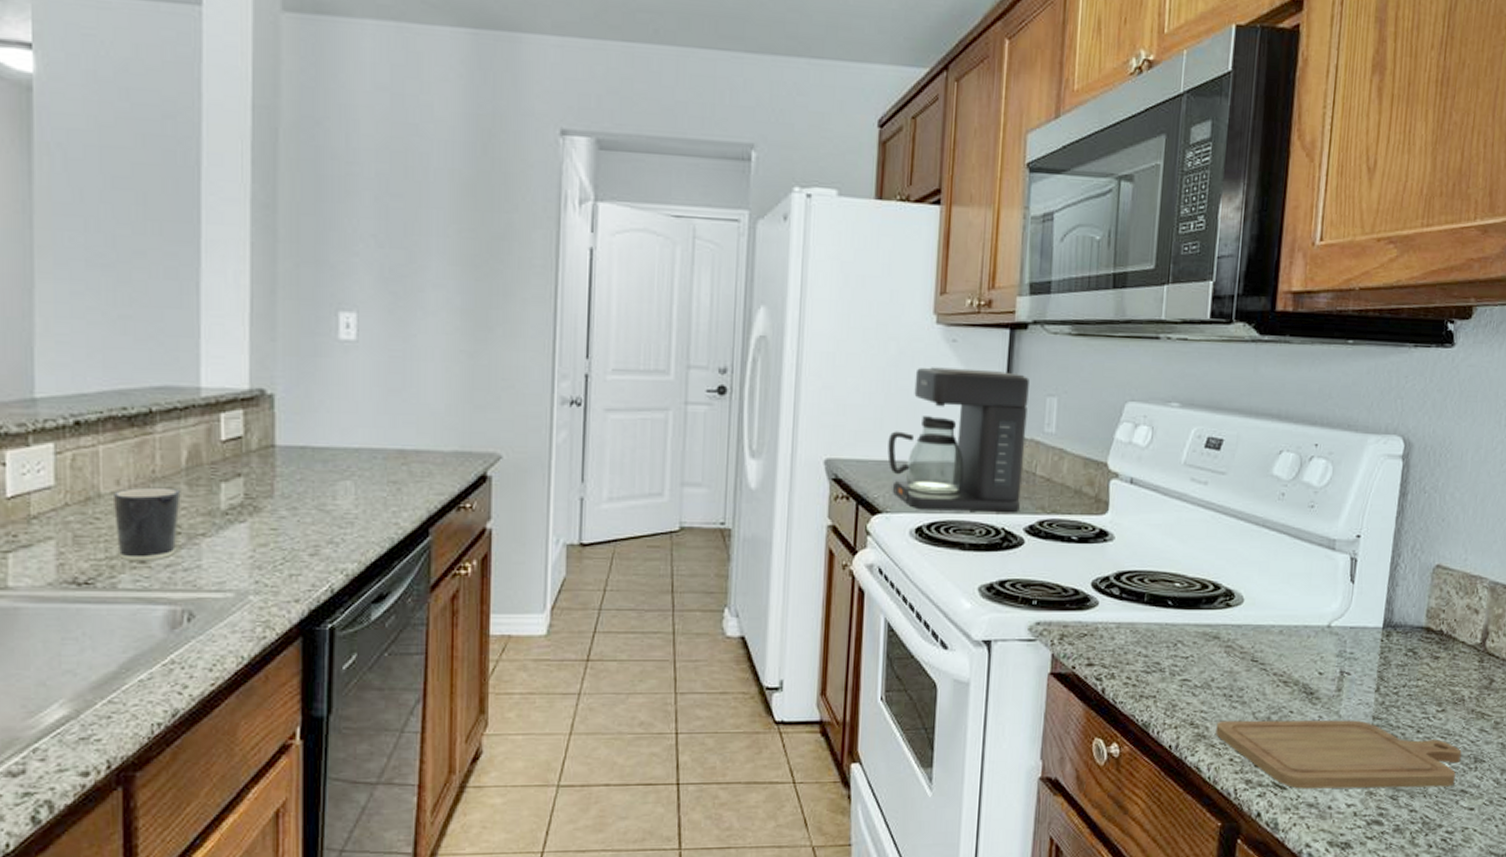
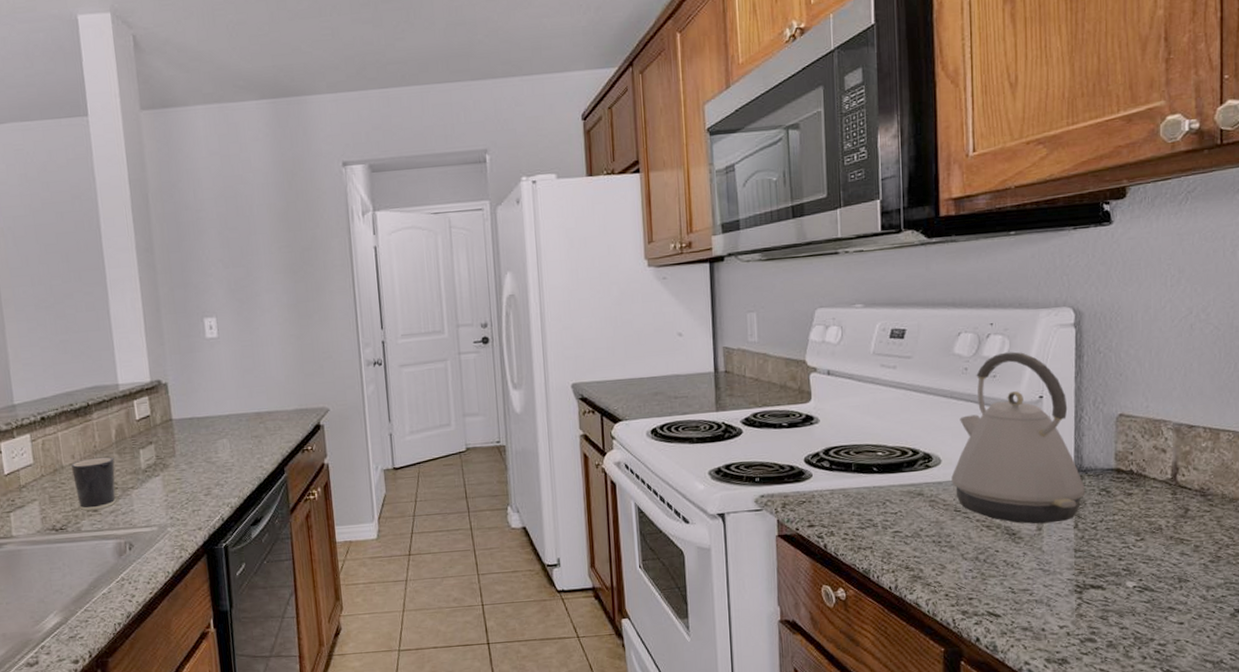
coffee maker: present [887,367,1029,512] -> none [620,297,735,415]
chopping board: present [1216,720,1462,789] -> none [929,553,1165,616]
kettle: none [1252,480,1393,684] -> present [951,351,1086,524]

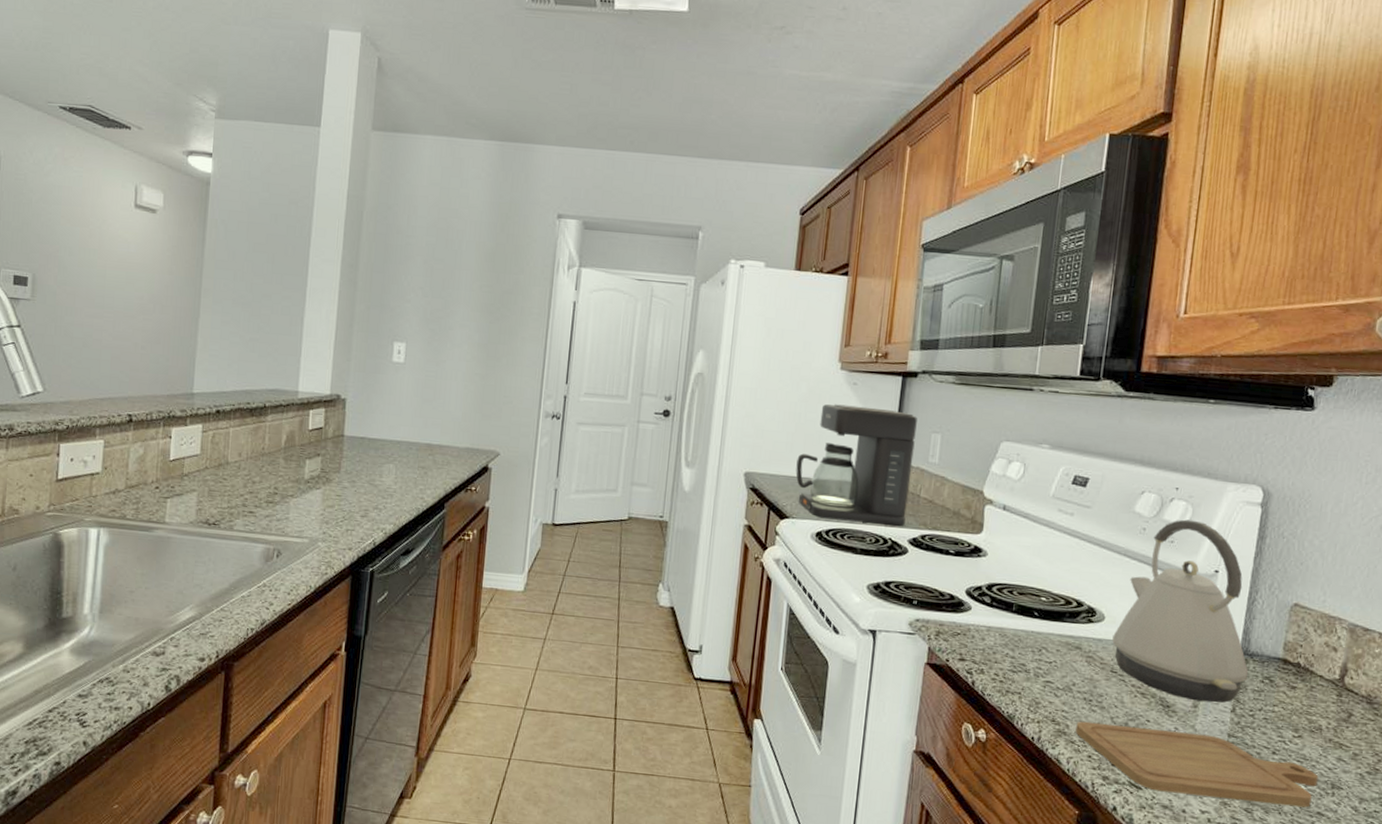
mug: present [70,456,116,511] -> none [235,459,280,512]
coffee maker: none [620,297,735,415] -> present [795,404,917,526]
chopping board: none [929,553,1165,616] -> present [1075,721,1318,808]

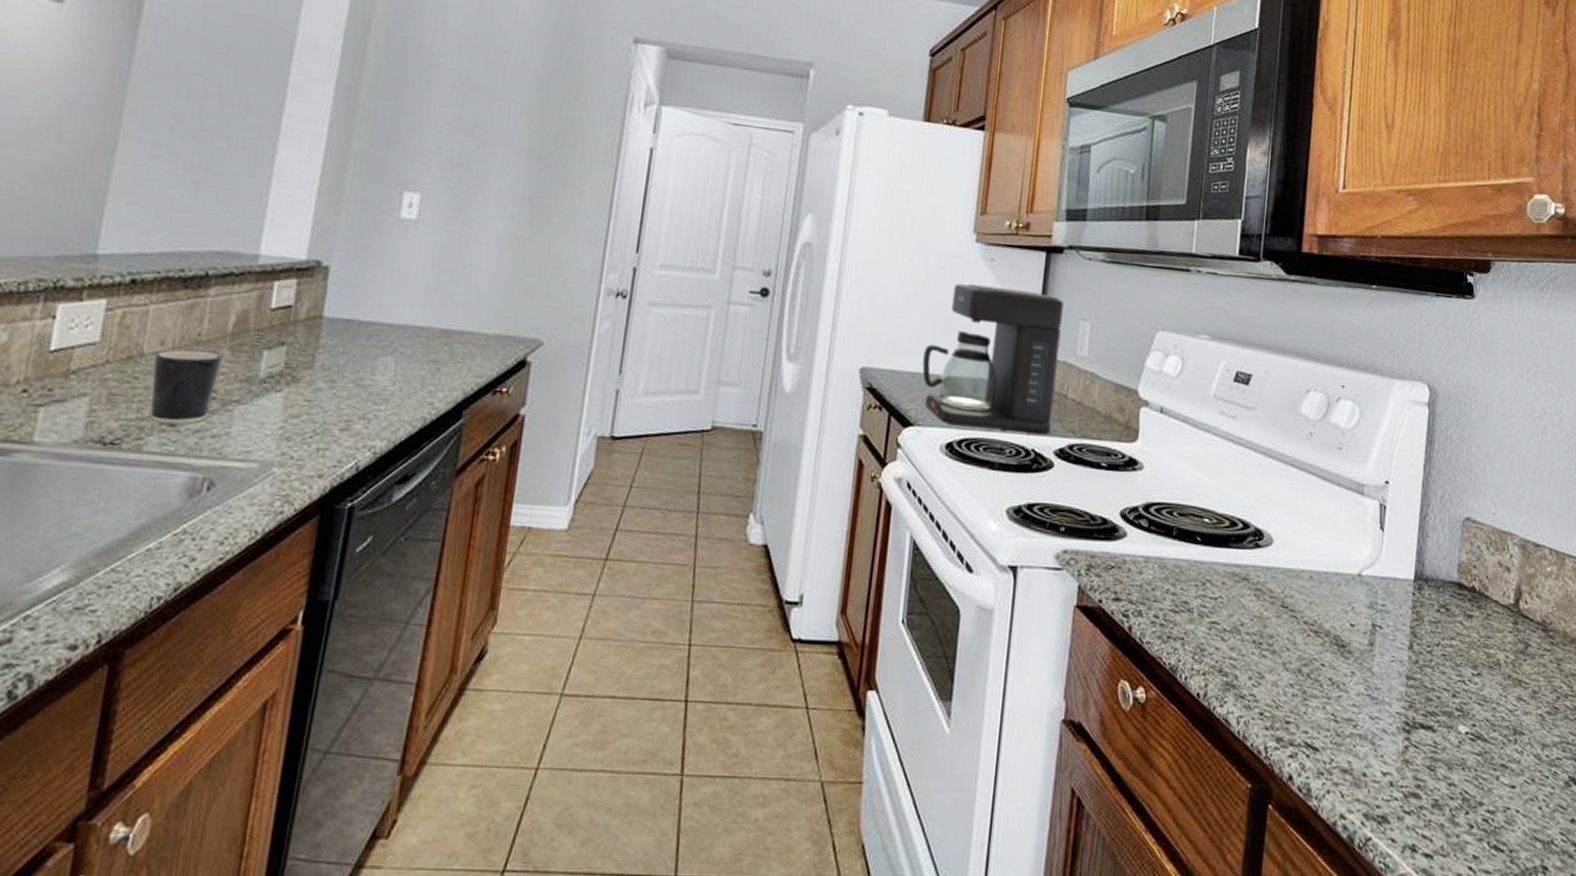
mug: none [235,459,280,512] -> present [150,349,223,425]
chopping board: present [1075,721,1318,808] -> none [1245,670,1500,760]
kettle: present [1112,519,1249,703] -> none [1282,422,1425,639]

